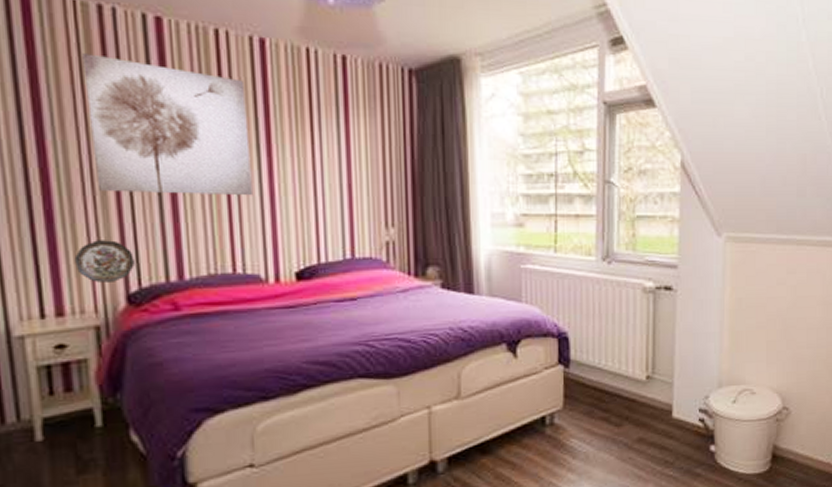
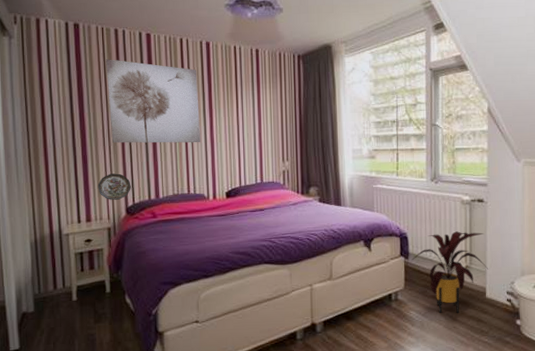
house plant: none [573,329,676,440] -> present [411,231,488,313]

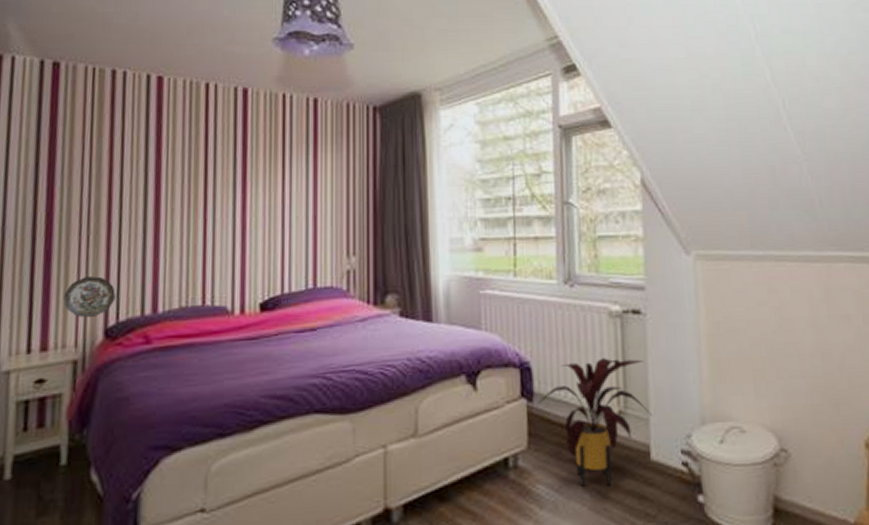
wall art: present [106,59,201,143] -> none [92,111,228,232]

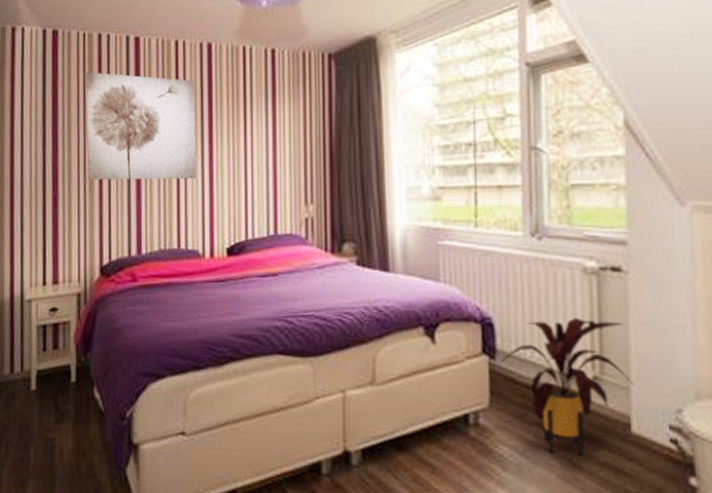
decorative plate: present [63,276,116,317] -> none [68,220,108,256]
wall art: none [92,111,228,232] -> present [86,72,197,181]

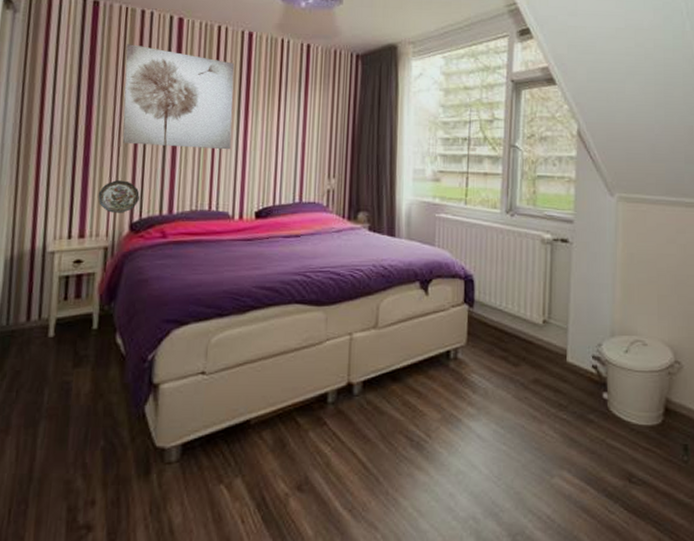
decorative plate: none [68,220,108,256] -> present [98,180,140,213]
house plant: present [500,318,633,456] -> none [477,276,570,380]

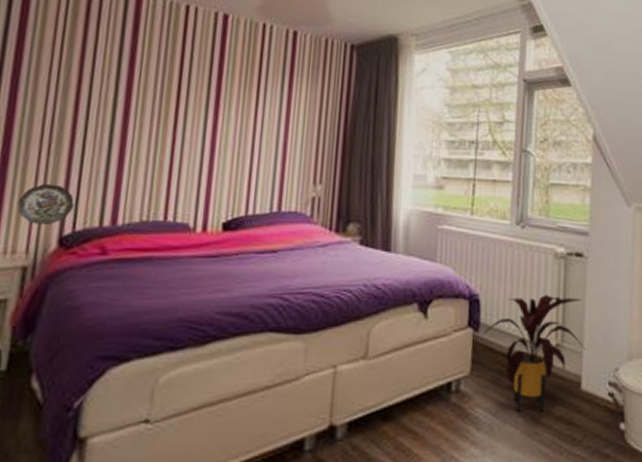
wall art: present [122,44,235,150] -> none [55,21,205,150]
house plant: none [477,276,570,380] -> present [483,295,585,412]

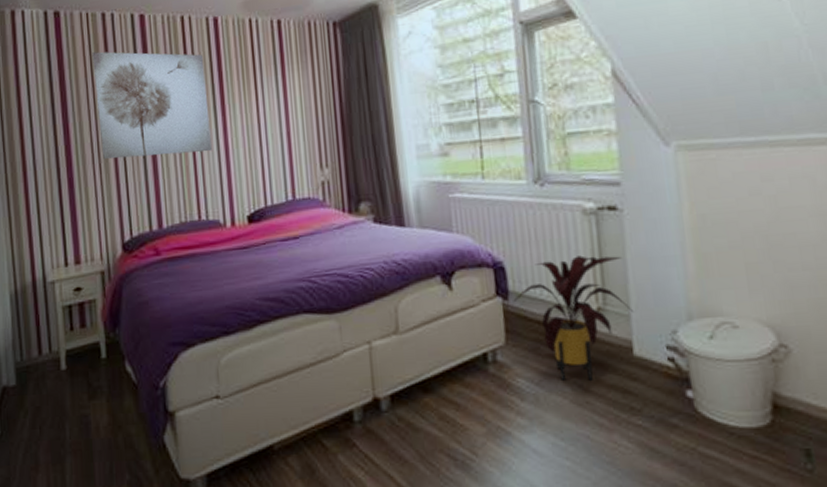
decorative plate: present [17,184,74,224] -> none [87,198,128,235]
wall art: none [55,21,205,150] -> present [92,51,213,159]

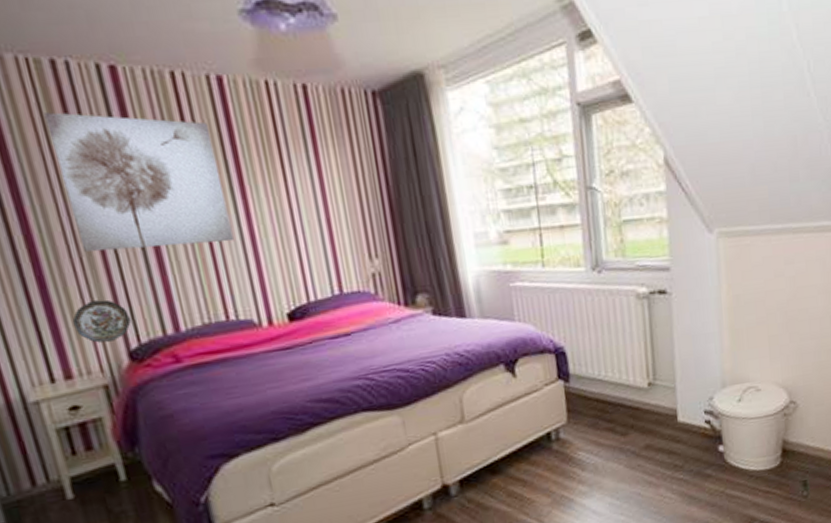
decorative plate: none [87,198,128,235] -> present [72,299,131,343]
house plant: present [513,255,633,381] -> none [574,336,678,449]

